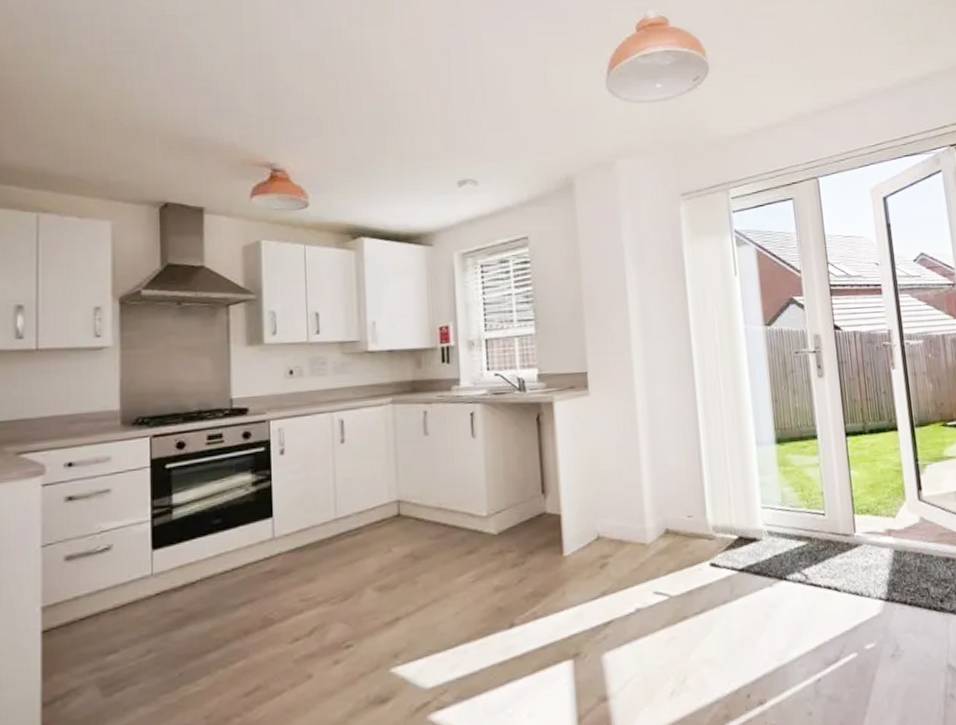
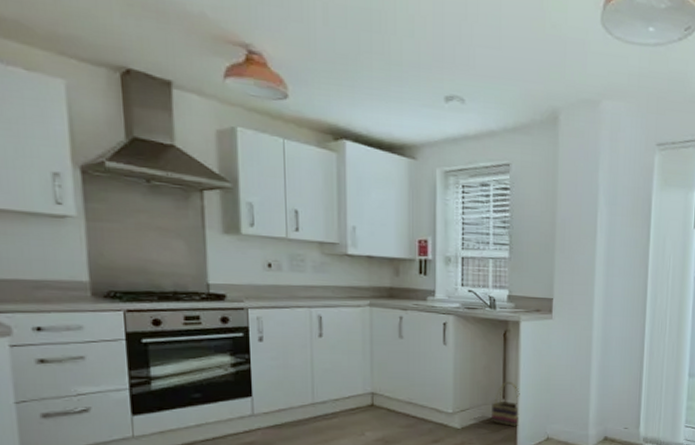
basket: none [530,472,562,526] -> present [492,381,520,426]

